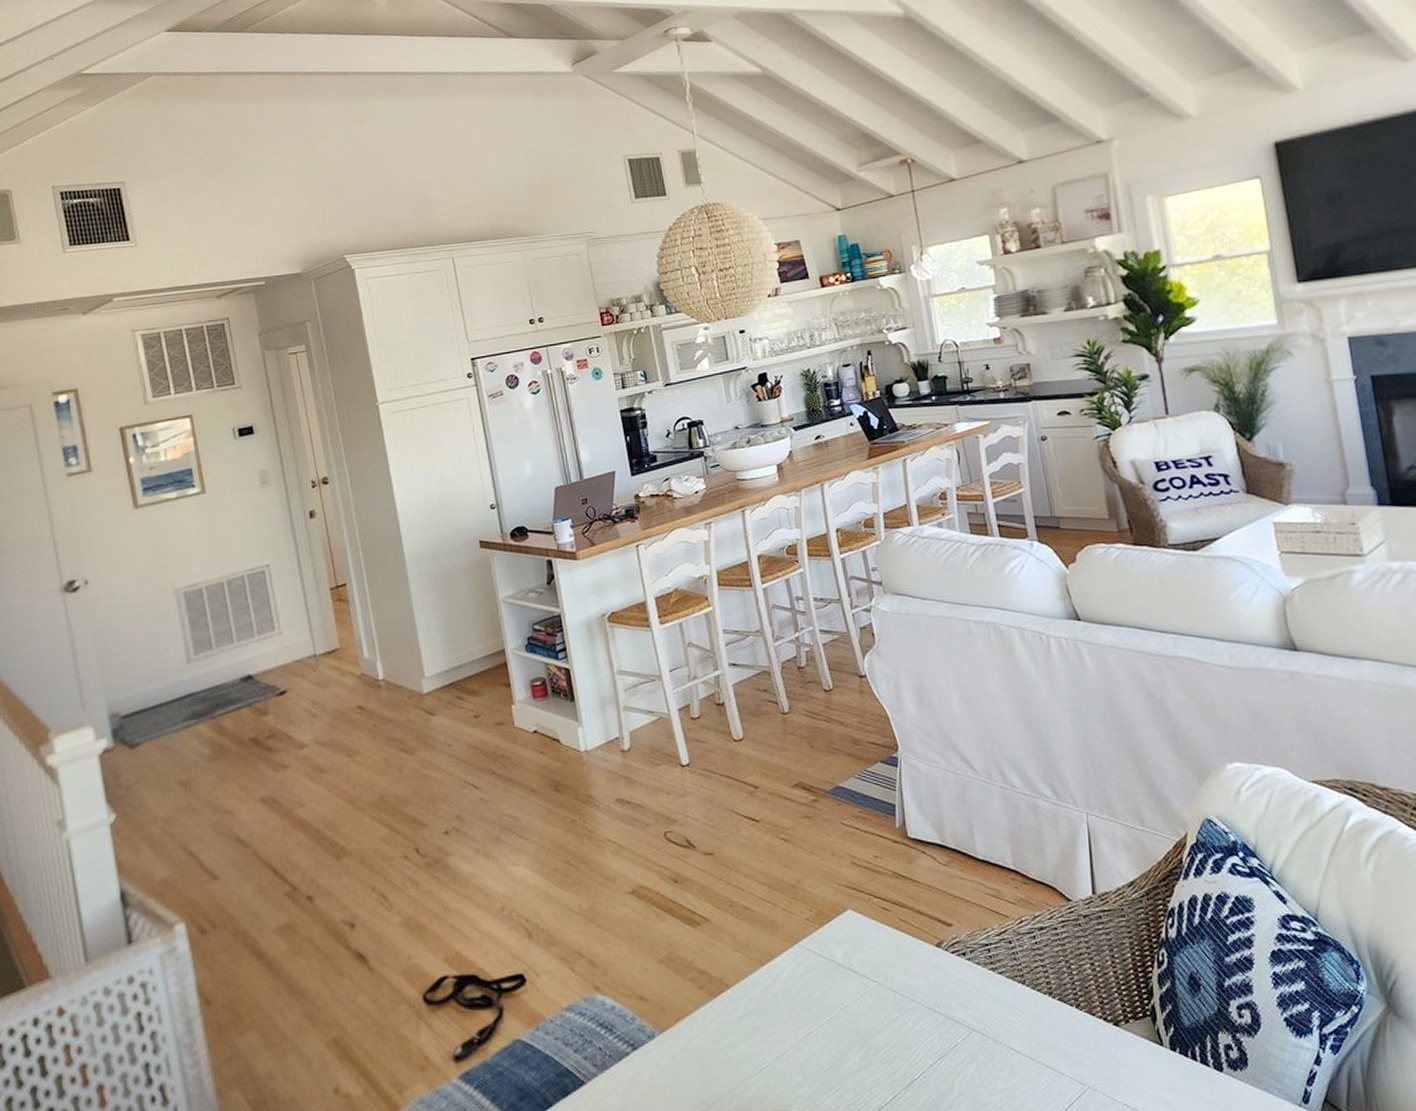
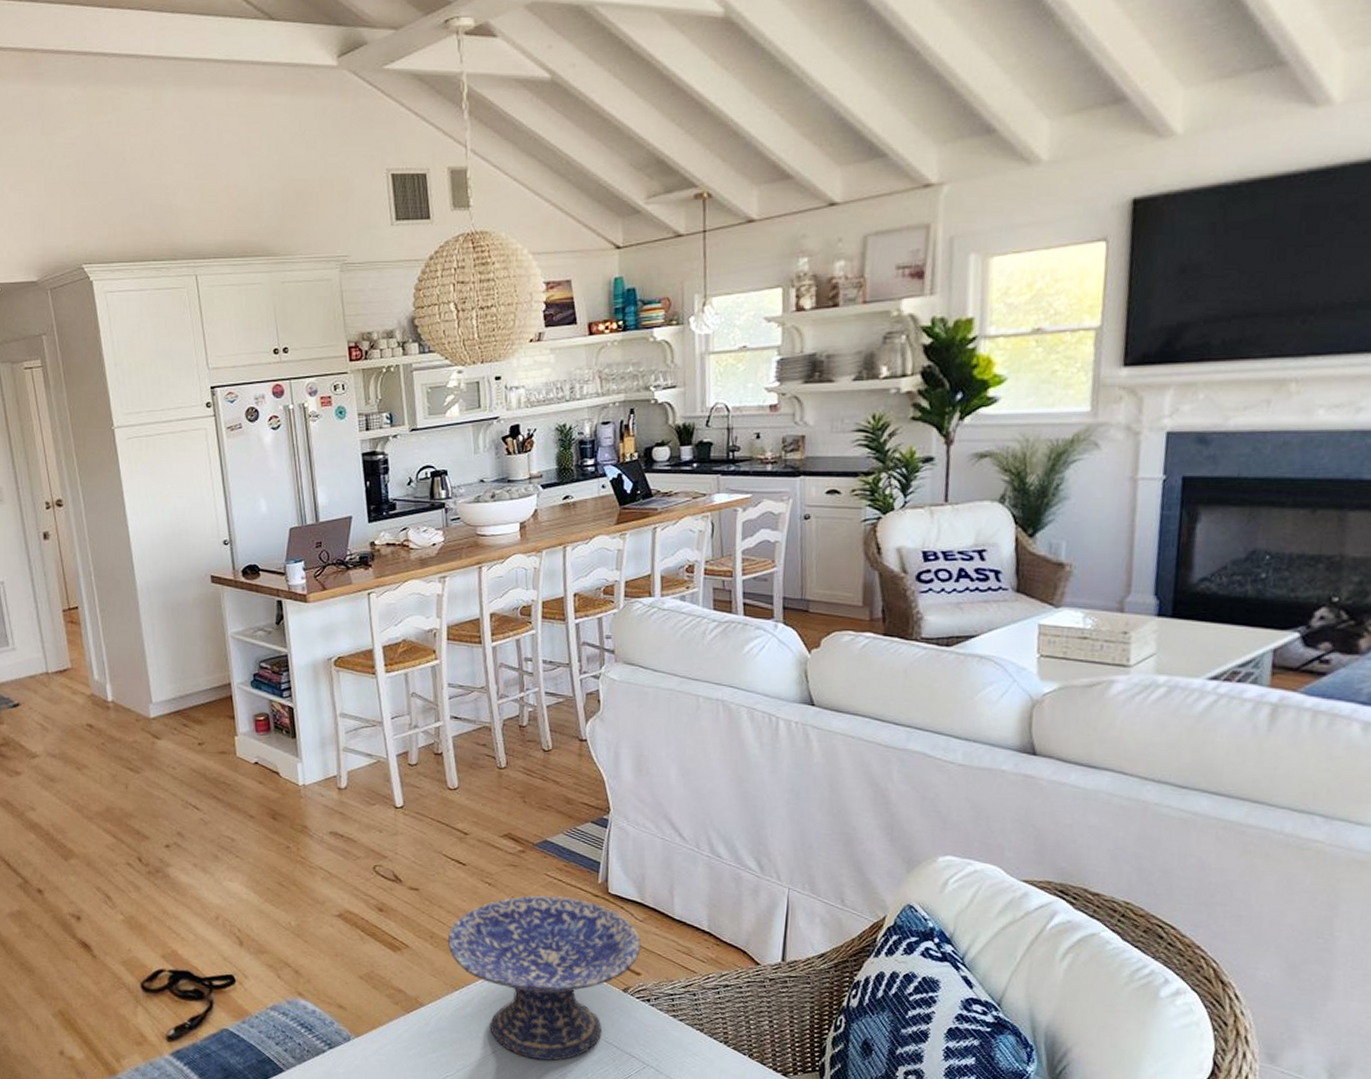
decorative bowl: none [748,846,949,1036] -> present [447,895,642,1061]

